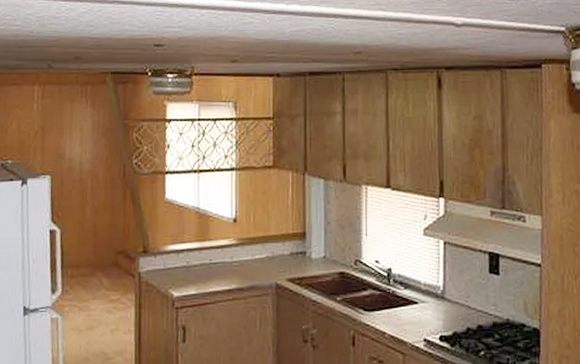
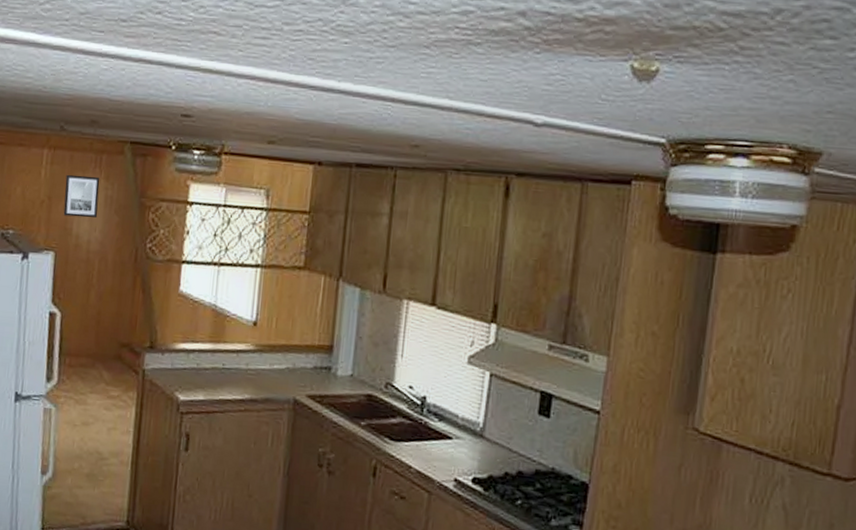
wall art: none [56,105,87,143] -> present [63,174,100,218]

